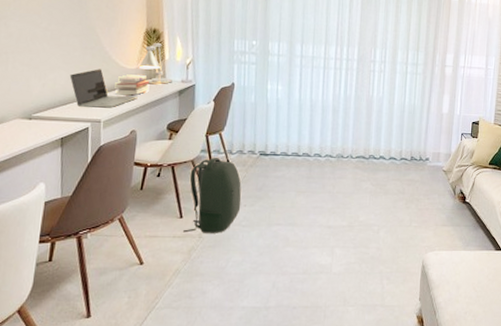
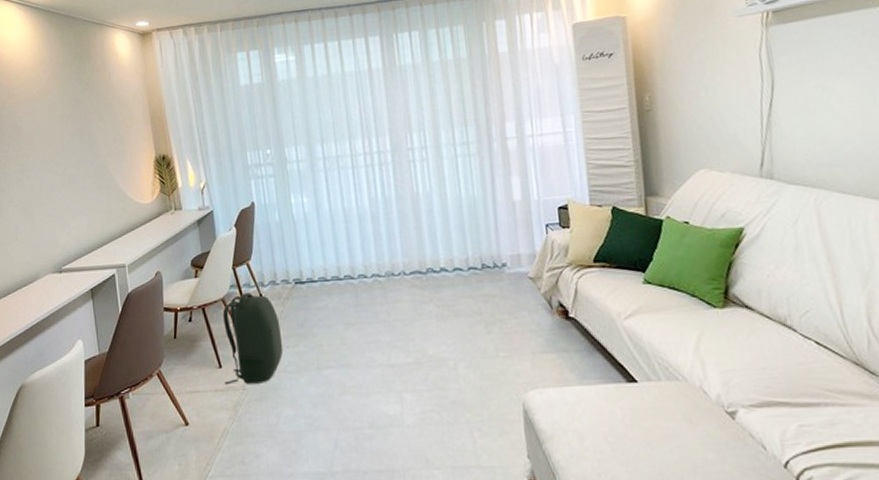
laptop: present [69,69,138,108] -> none [90,208,157,253]
books: present [115,74,150,96] -> none [135,208,167,235]
desk lamp: present [138,43,172,85] -> none [153,170,189,218]

